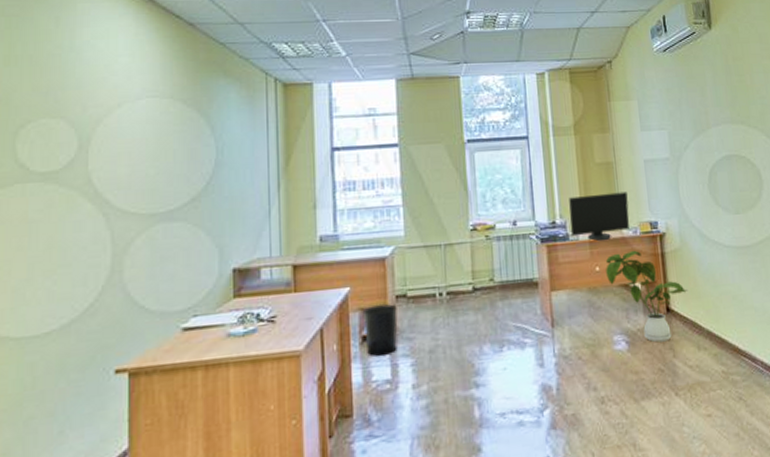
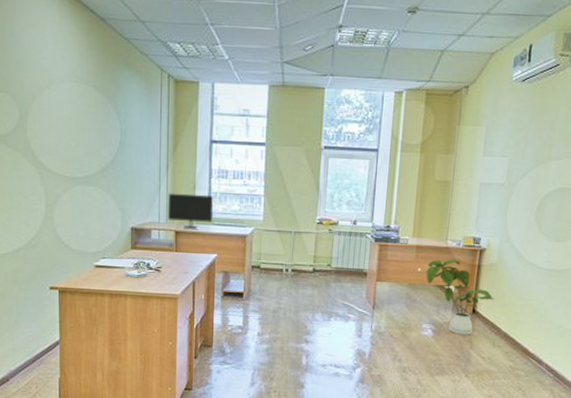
computer monitor: none [281,213,352,261] -> present [167,193,223,230]
waste bin: present [362,303,397,356] -> none [225,270,252,308]
computer monitor: present [569,191,630,241] -> none [401,207,459,247]

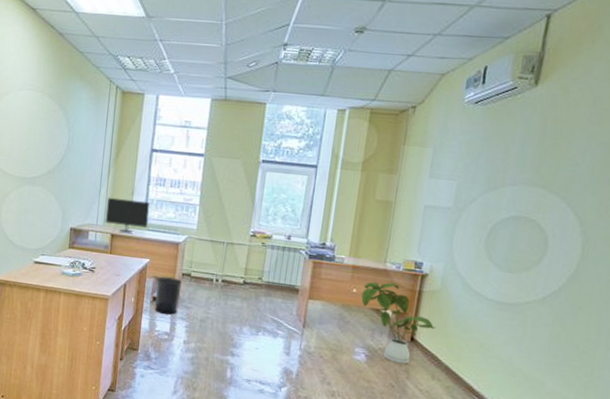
waste bin: none [225,270,252,308] -> present [155,276,182,315]

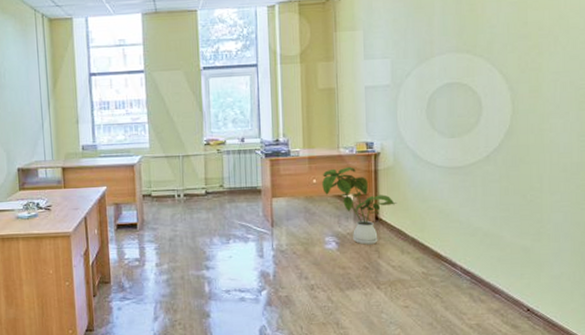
computer monitor: present [105,197,159,234] -> none [51,127,107,165]
waste bin: present [155,276,182,315] -> none [116,200,144,240]

